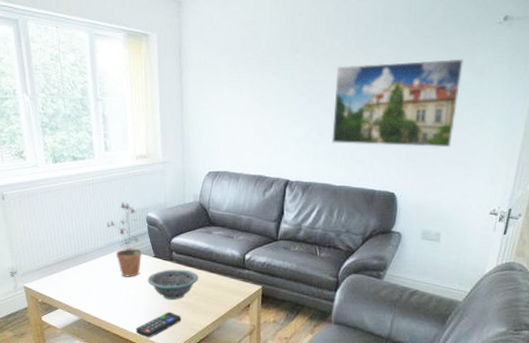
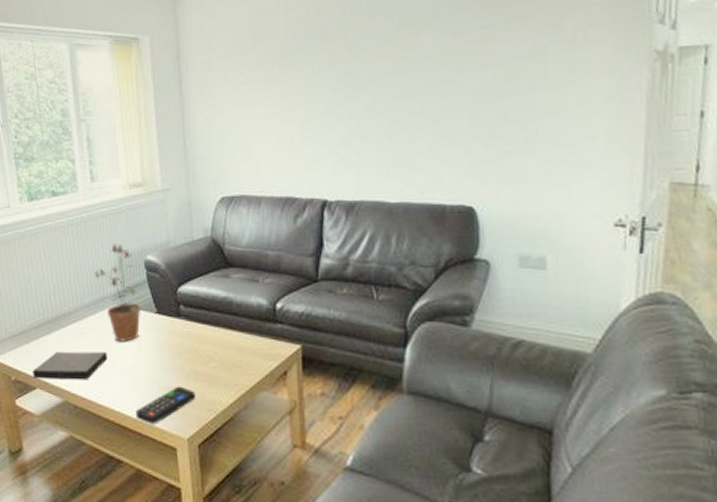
book: none [56,282,115,304] -> present [33,351,107,380]
decorative bowl: present [147,269,199,301] -> none [149,327,216,371]
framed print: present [331,58,464,148] -> none [377,25,547,148]

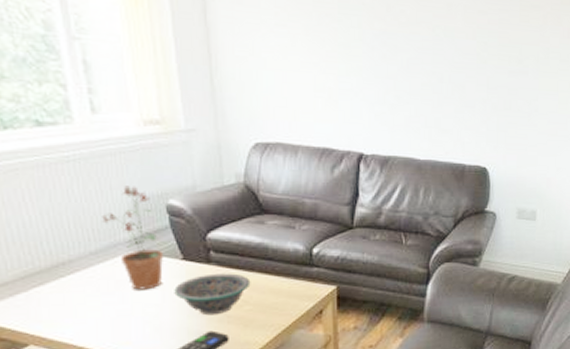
book: present [33,351,107,380] -> none [23,301,123,335]
decorative bowl: none [149,327,216,371] -> present [174,273,251,316]

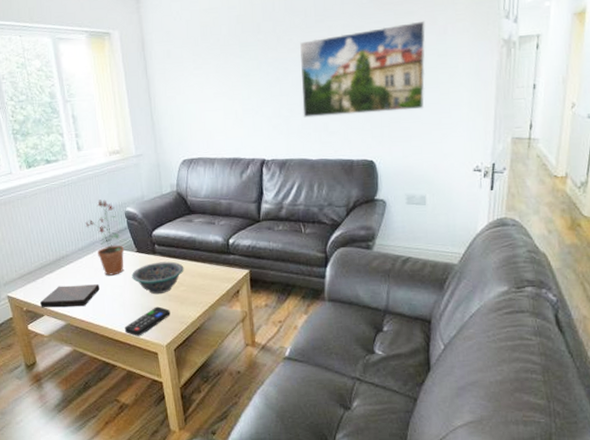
book: none [23,301,123,335] -> present [40,284,100,308]
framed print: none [412,16,550,117] -> present [300,20,426,118]

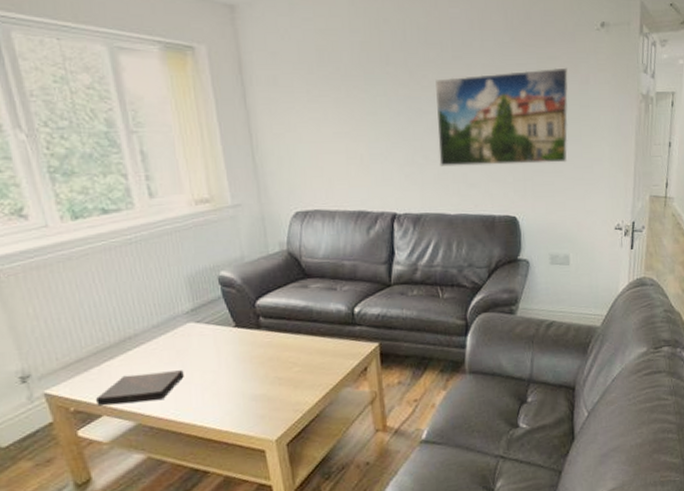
potted plant: present [85,199,125,276] -> none [162,261,219,359]
remote control: present [124,306,170,336] -> none [219,393,281,433]
decorative bowl: present [132,261,184,295] -> none [228,336,299,379]

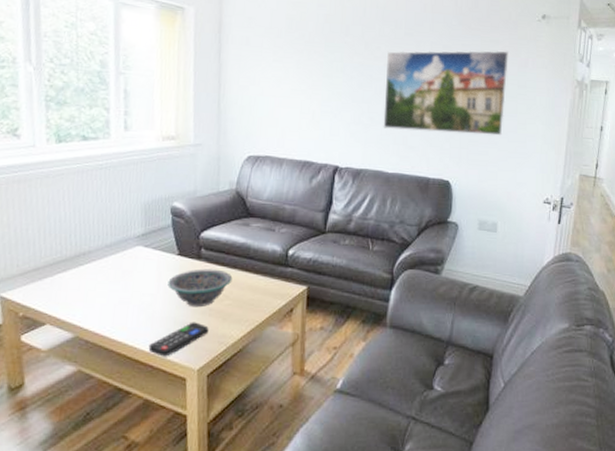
book: present [96,370,184,407] -> none [43,288,125,316]
remote control: none [219,393,281,433] -> present [148,322,209,357]
decorative bowl: none [228,336,299,379] -> present [167,269,233,308]

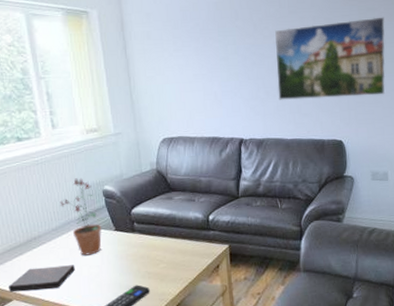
book: none [43,288,125,316] -> present [9,265,75,293]
potted plant: none [119,189,164,281] -> present [60,178,102,256]
decorative bowl: present [167,269,233,308] -> none [109,239,164,273]

